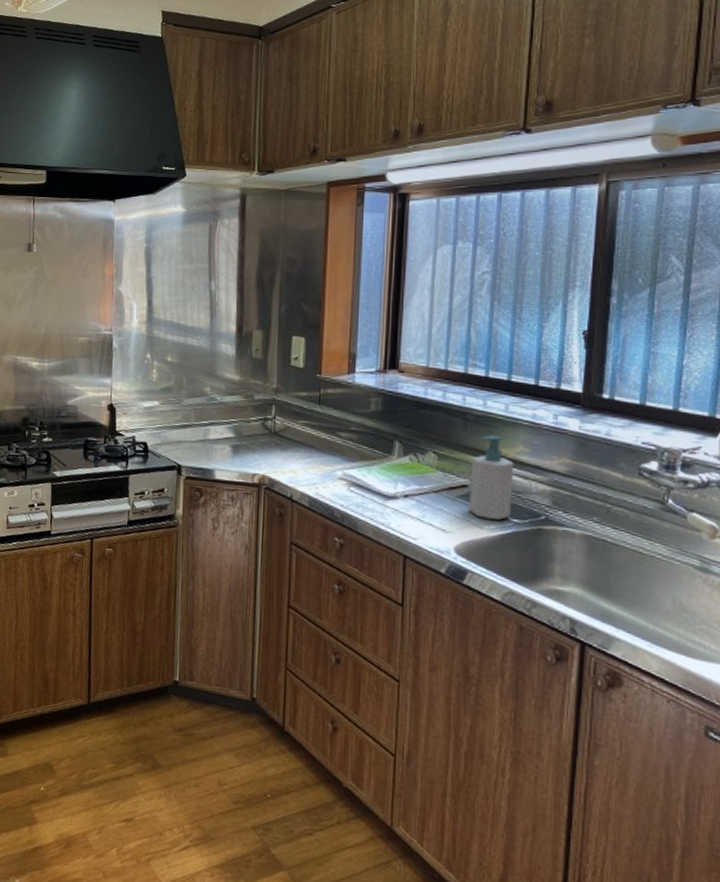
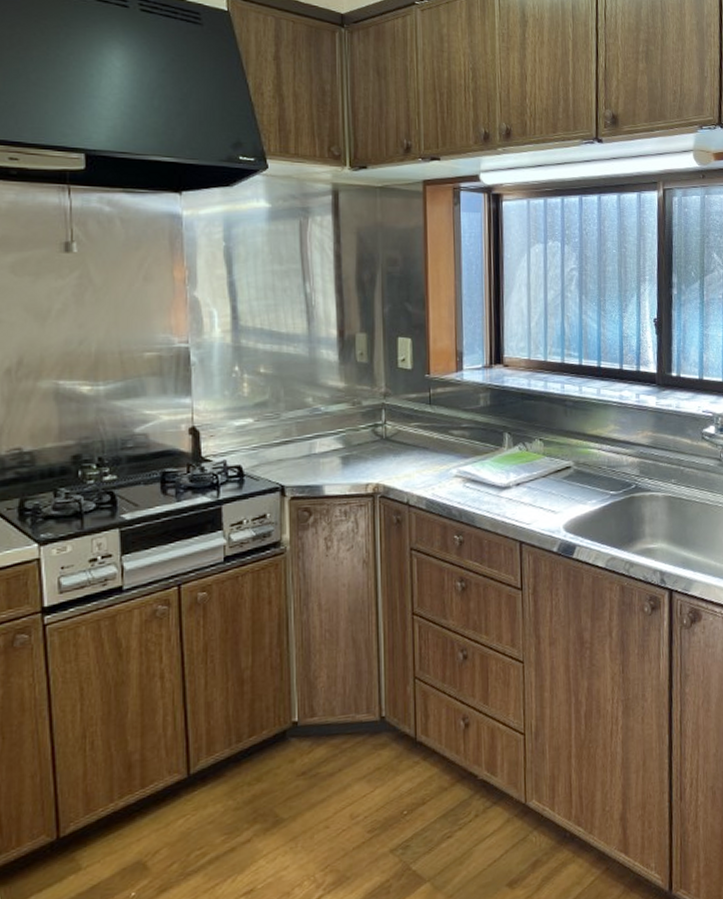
soap bottle: present [468,435,514,520] -> none [572,417,609,495]

